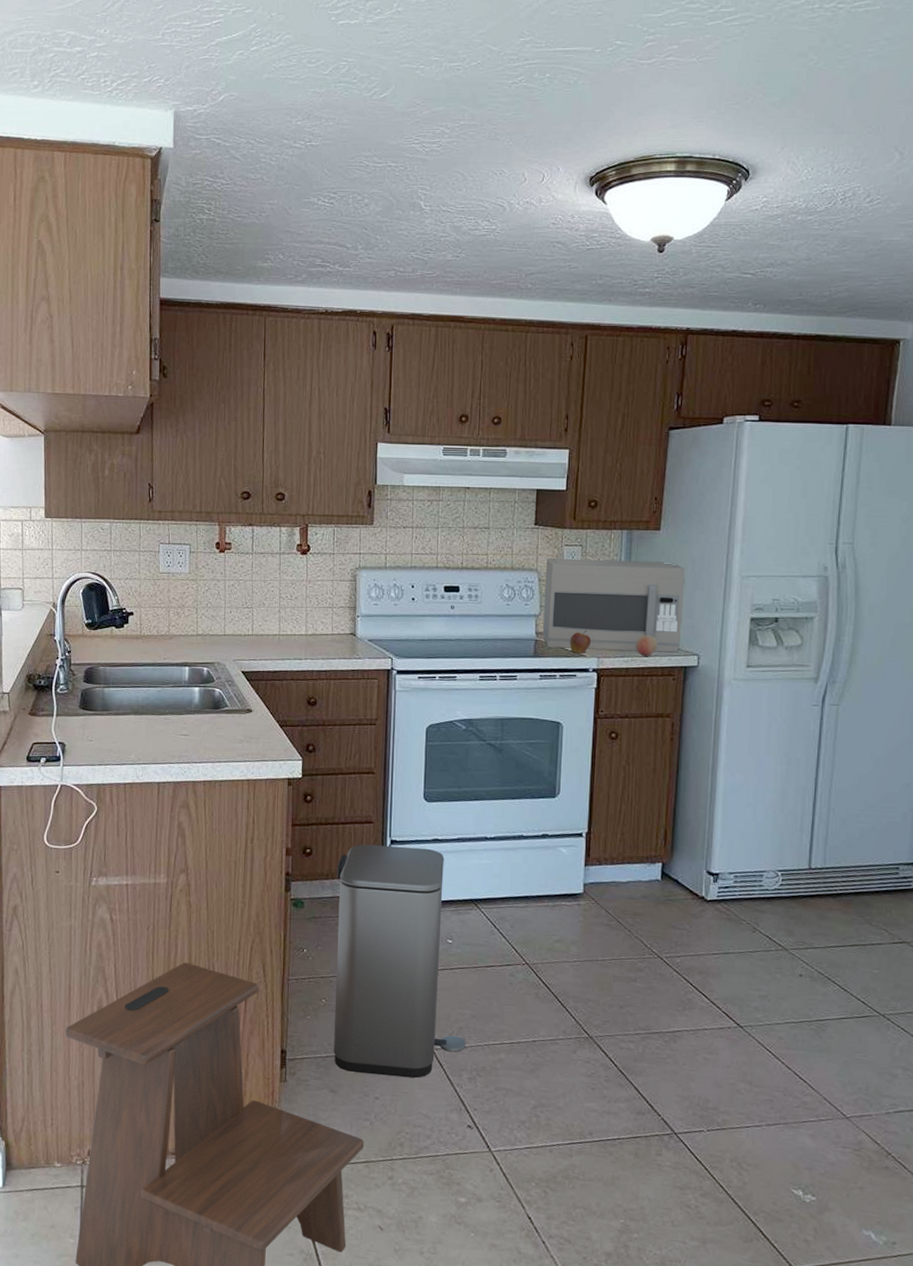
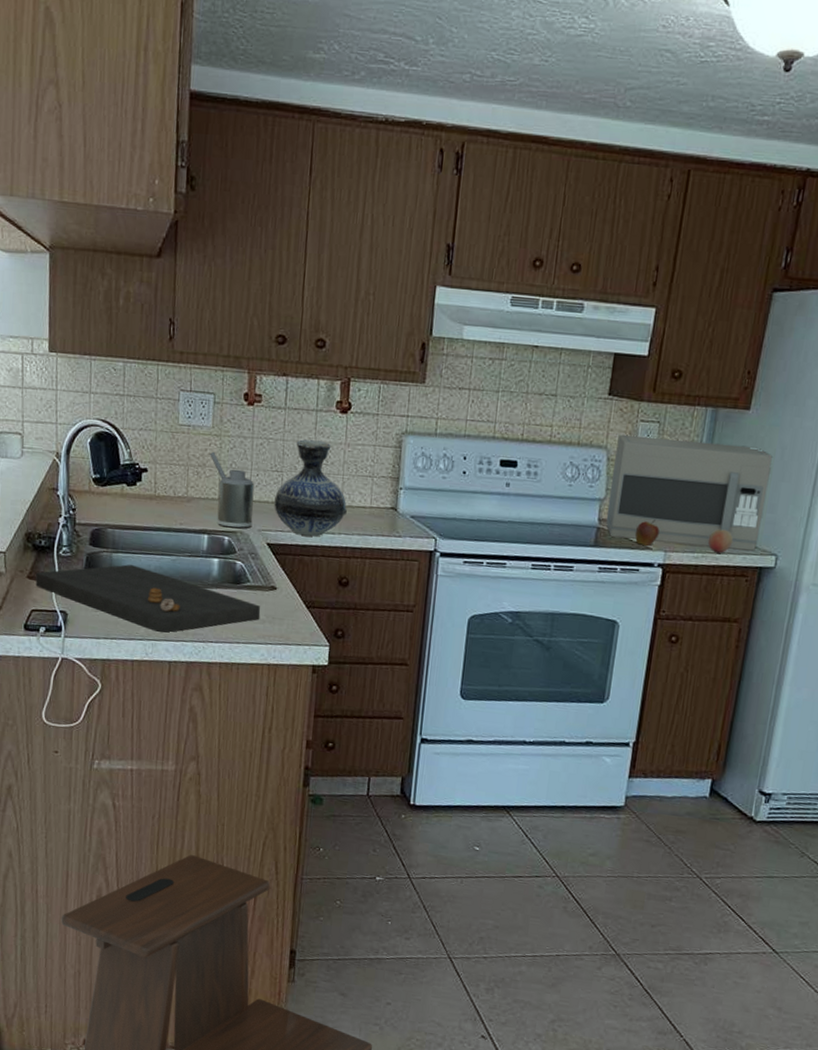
cutting board: none [36,697,239,757] -> present [35,564,261,633]
soap dispenser: none [188,594,229,660] -> present [210,451,255,529]
ceramic jug: none [245,579,311,663] -> present [273,439,347,537]
pedal bin: present [333,844,466,1078] -> none [346,741,486,986]

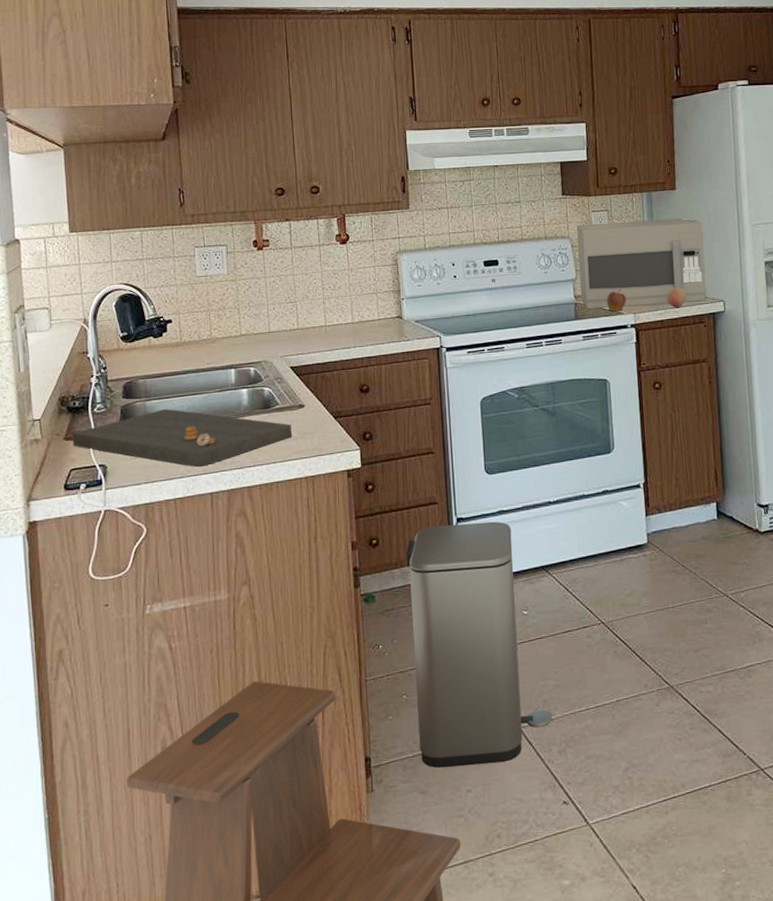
soap dispenser: present [210,451,255,529] -> none [228,294,275,360]
ceramic jug: present [273,439,347,537] -> none [291,270,358,355]
pedal bin: none [346,741,486,986] -> present [405,521,552,768]

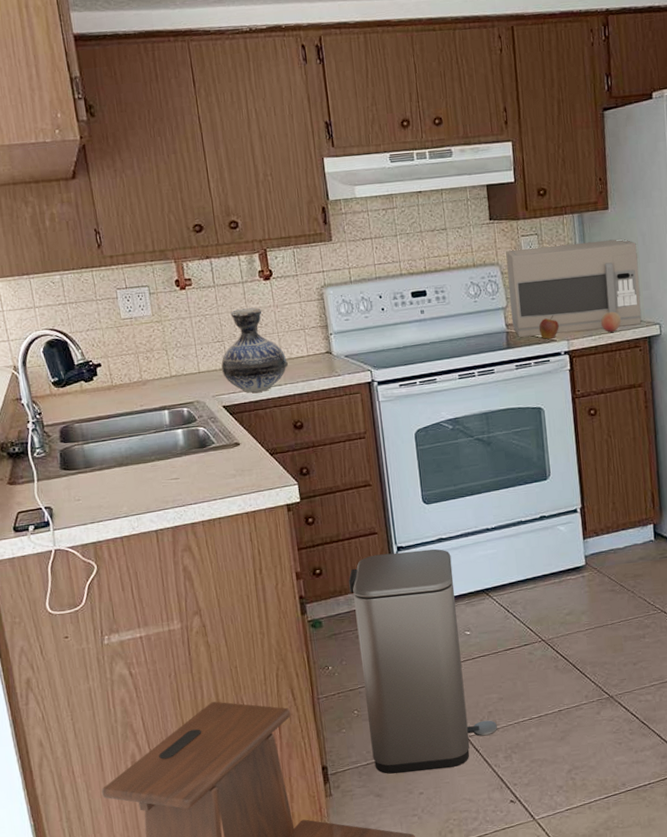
cutting board: present [72,409,293,468] -> none [15,451,231,507]
ceramic jug: none [291,270,358,355] -> present [220,307,288,393]

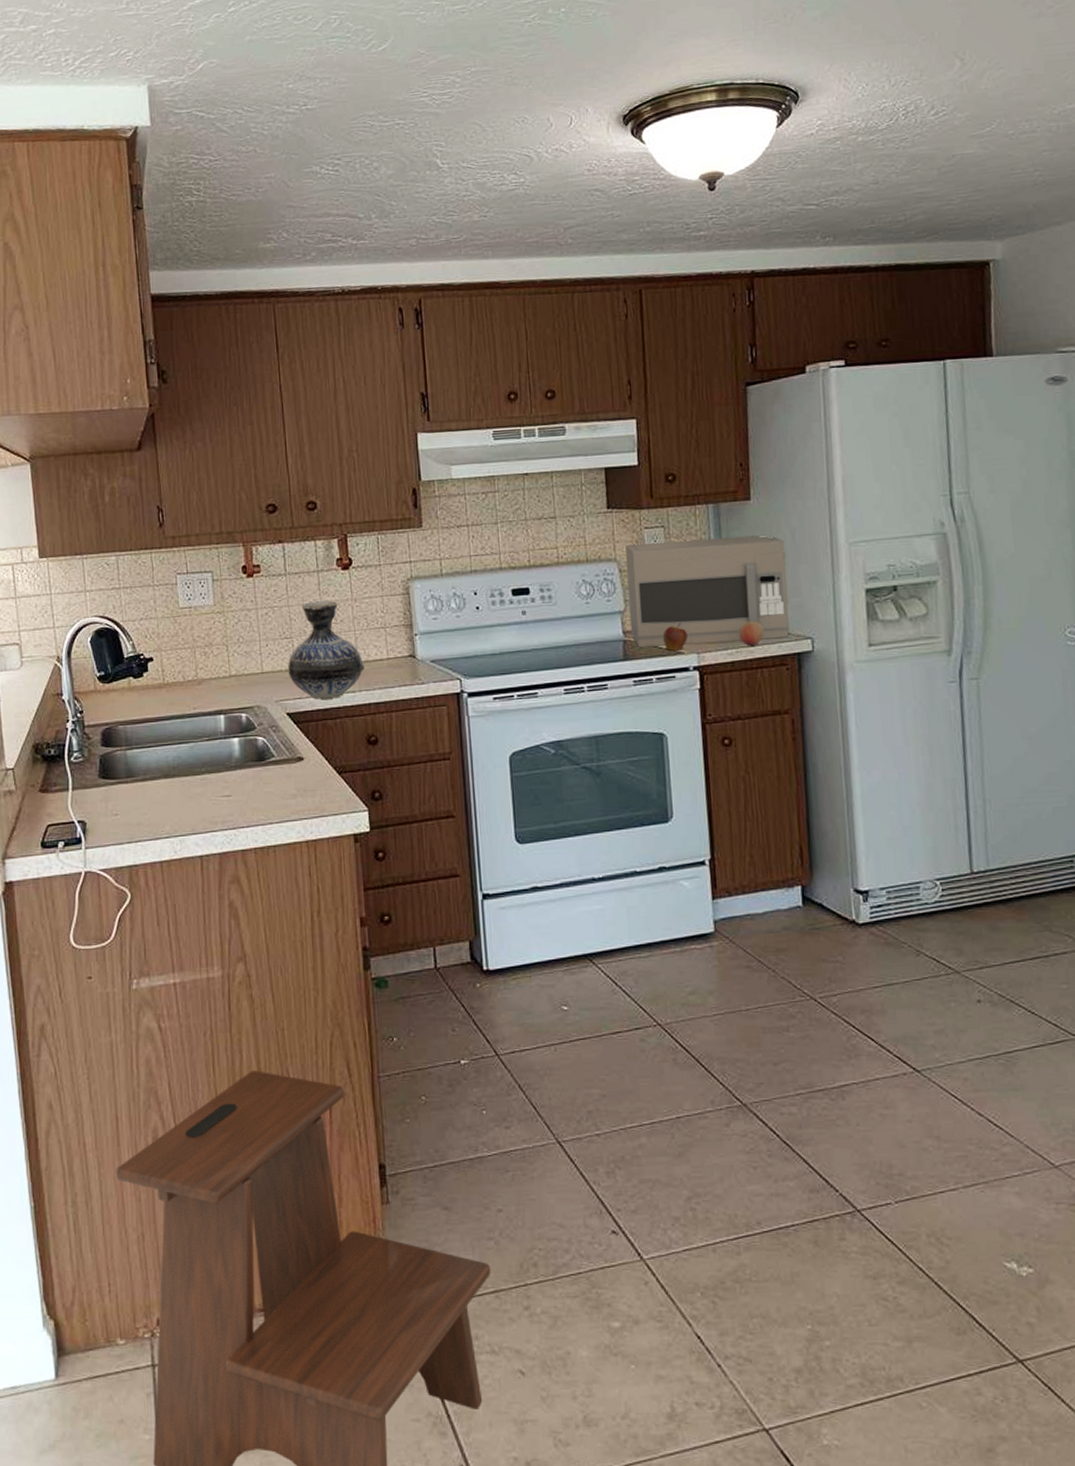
pedal bin: present [348,549,497,774] -> none [422,899,598,1181]

